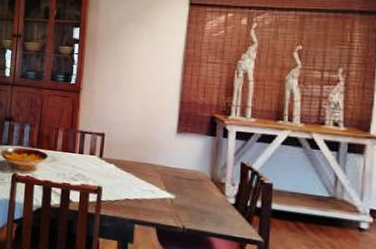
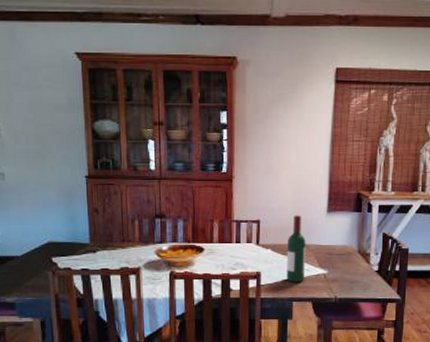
wine bottle: none [129,132,152,204] -> present [286,215,306,282]

